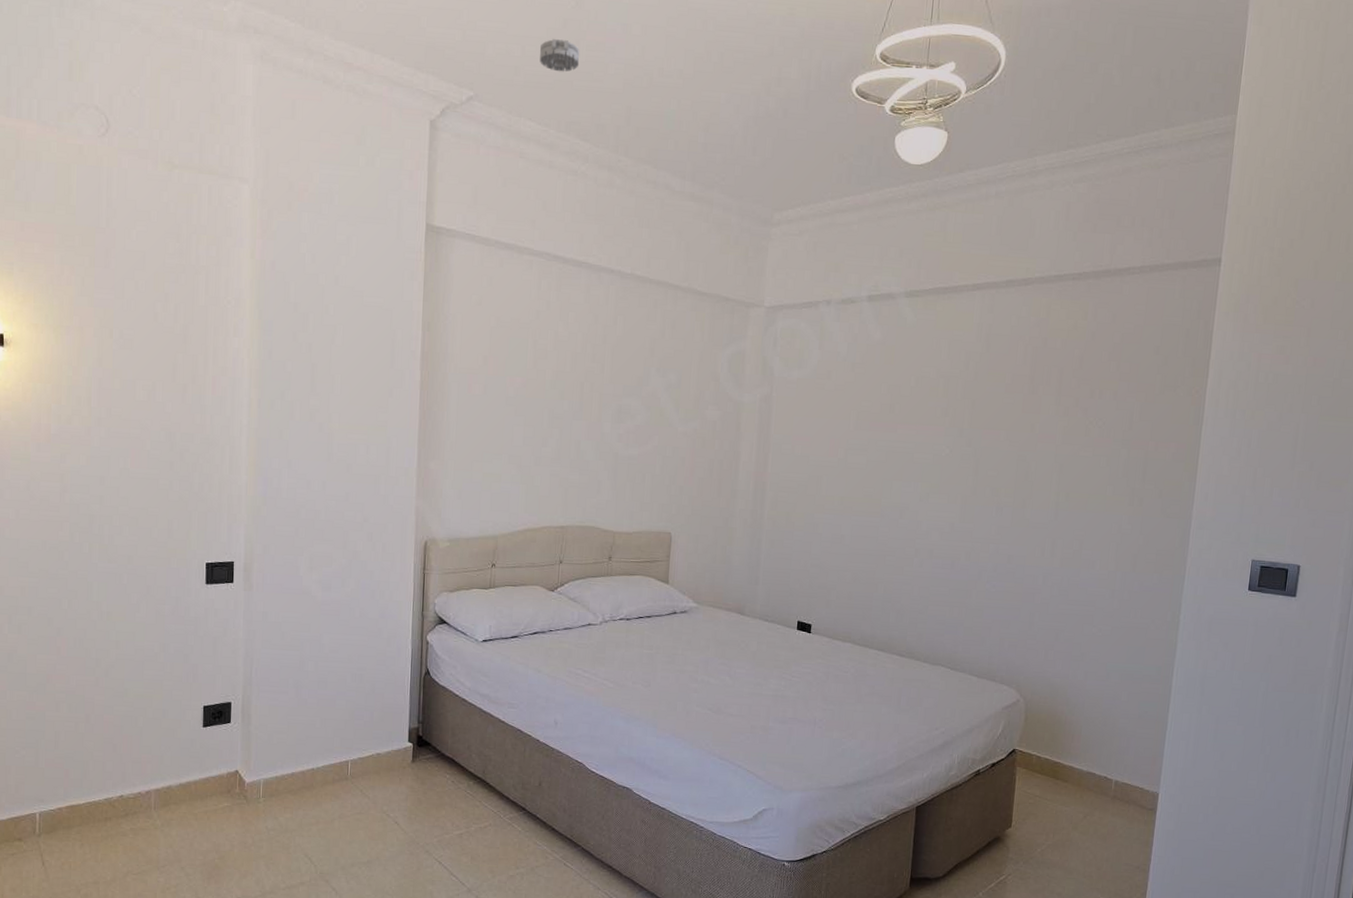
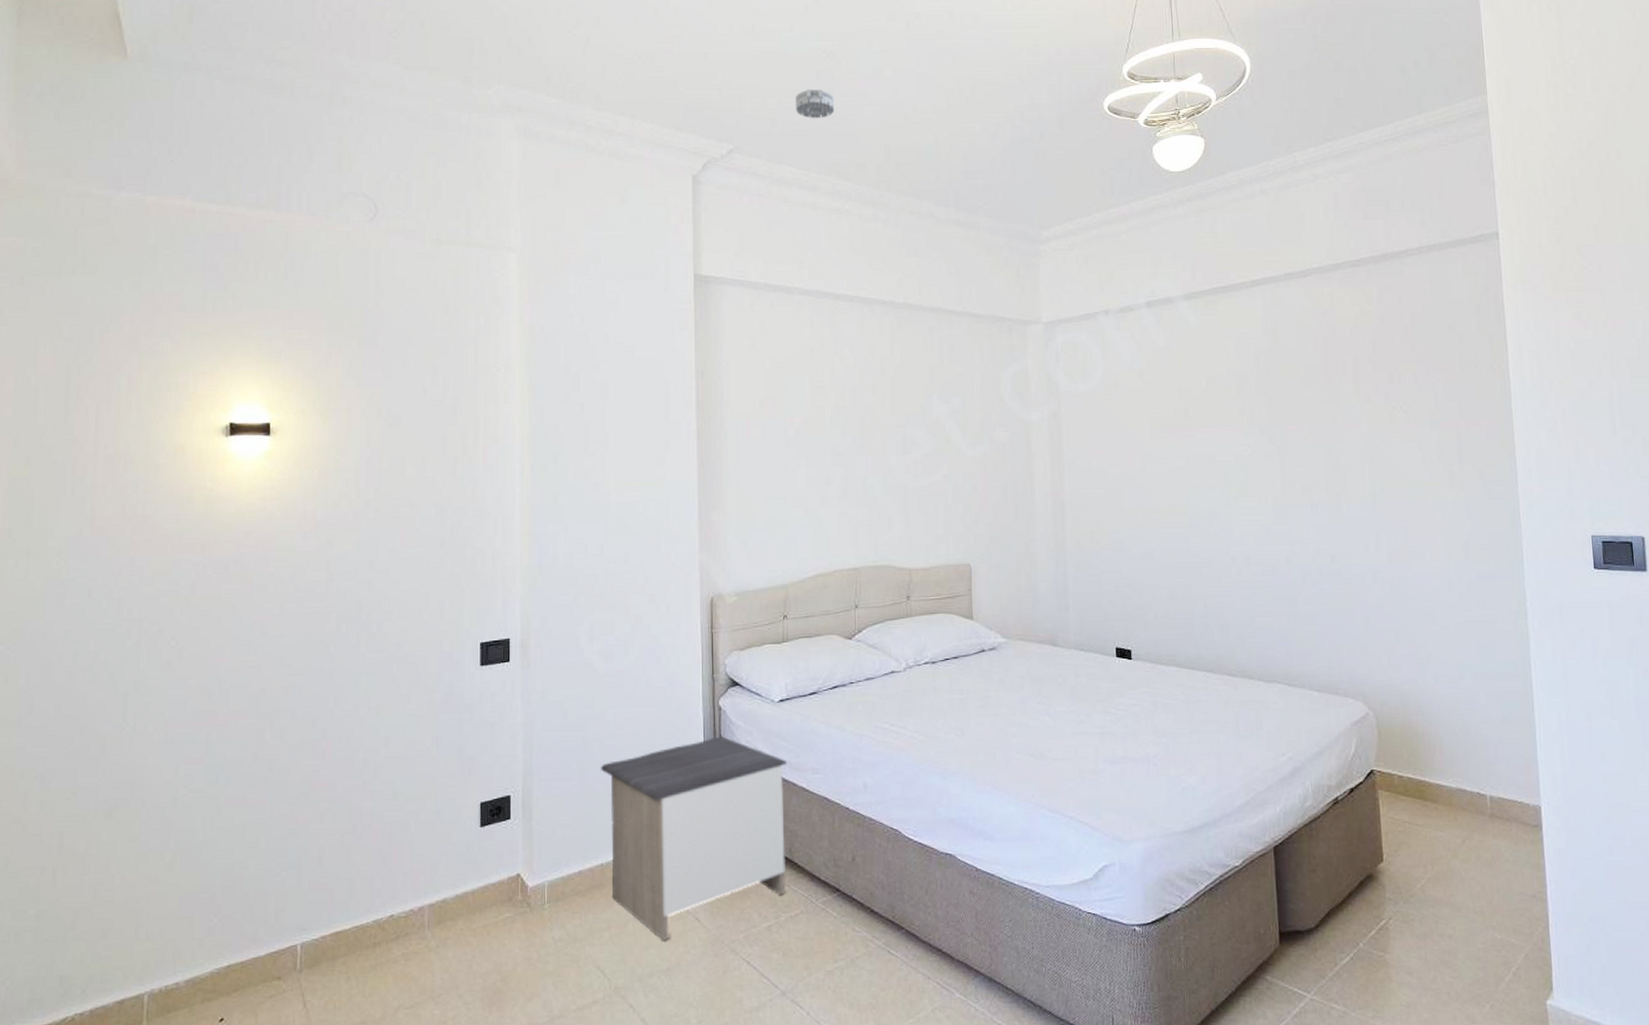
nightstand: none [315,667,486,838] -> present [601,736,786,941]

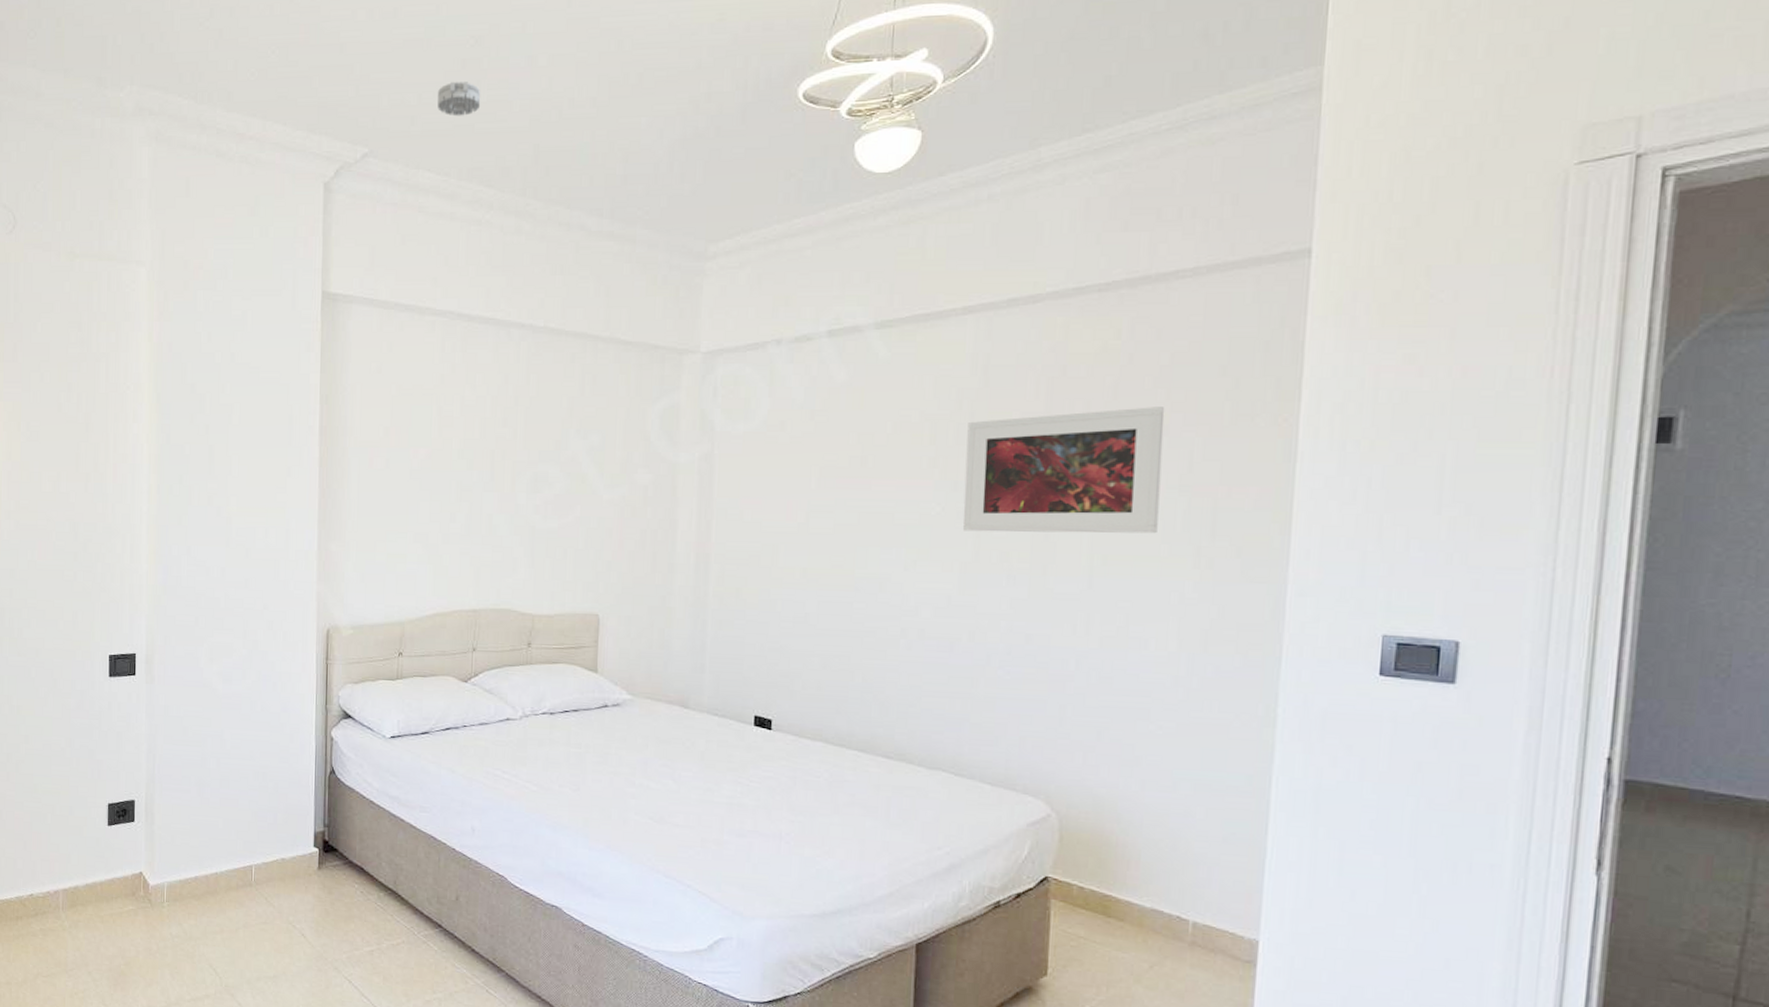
nightstand: present [601,736,786,941] -> none [217,765,395,950]
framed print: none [1265,358,1419,469] -> present [962,407,1165,534]

